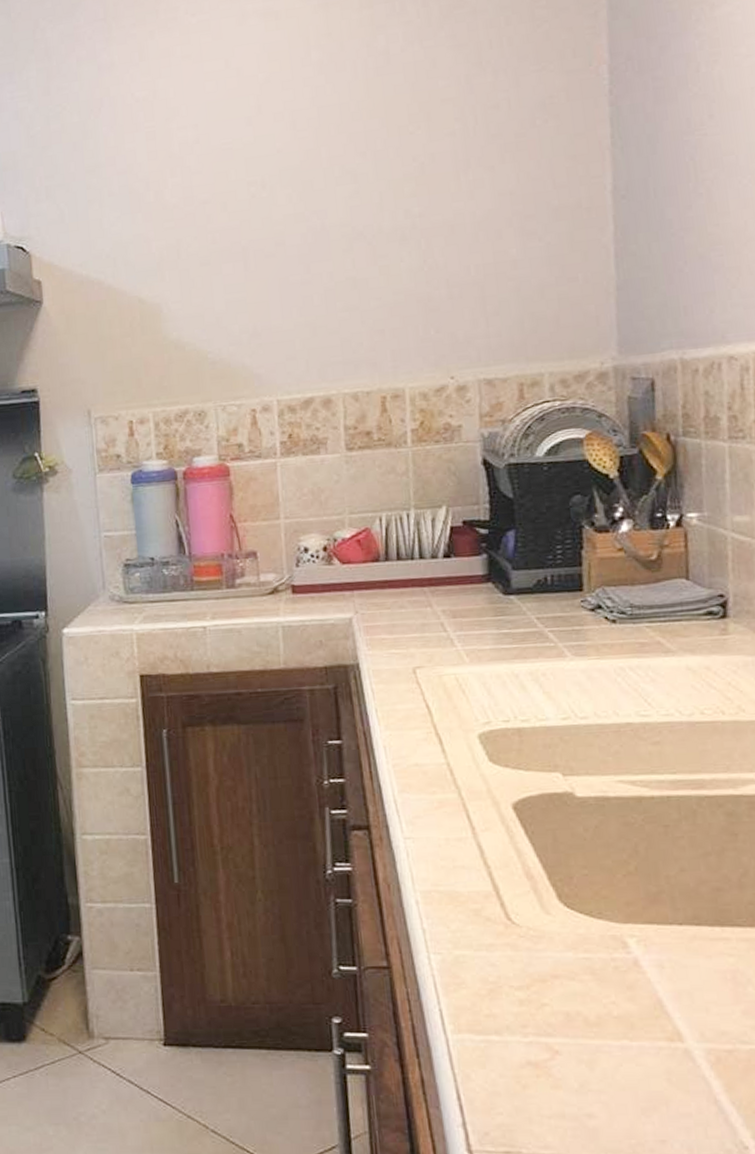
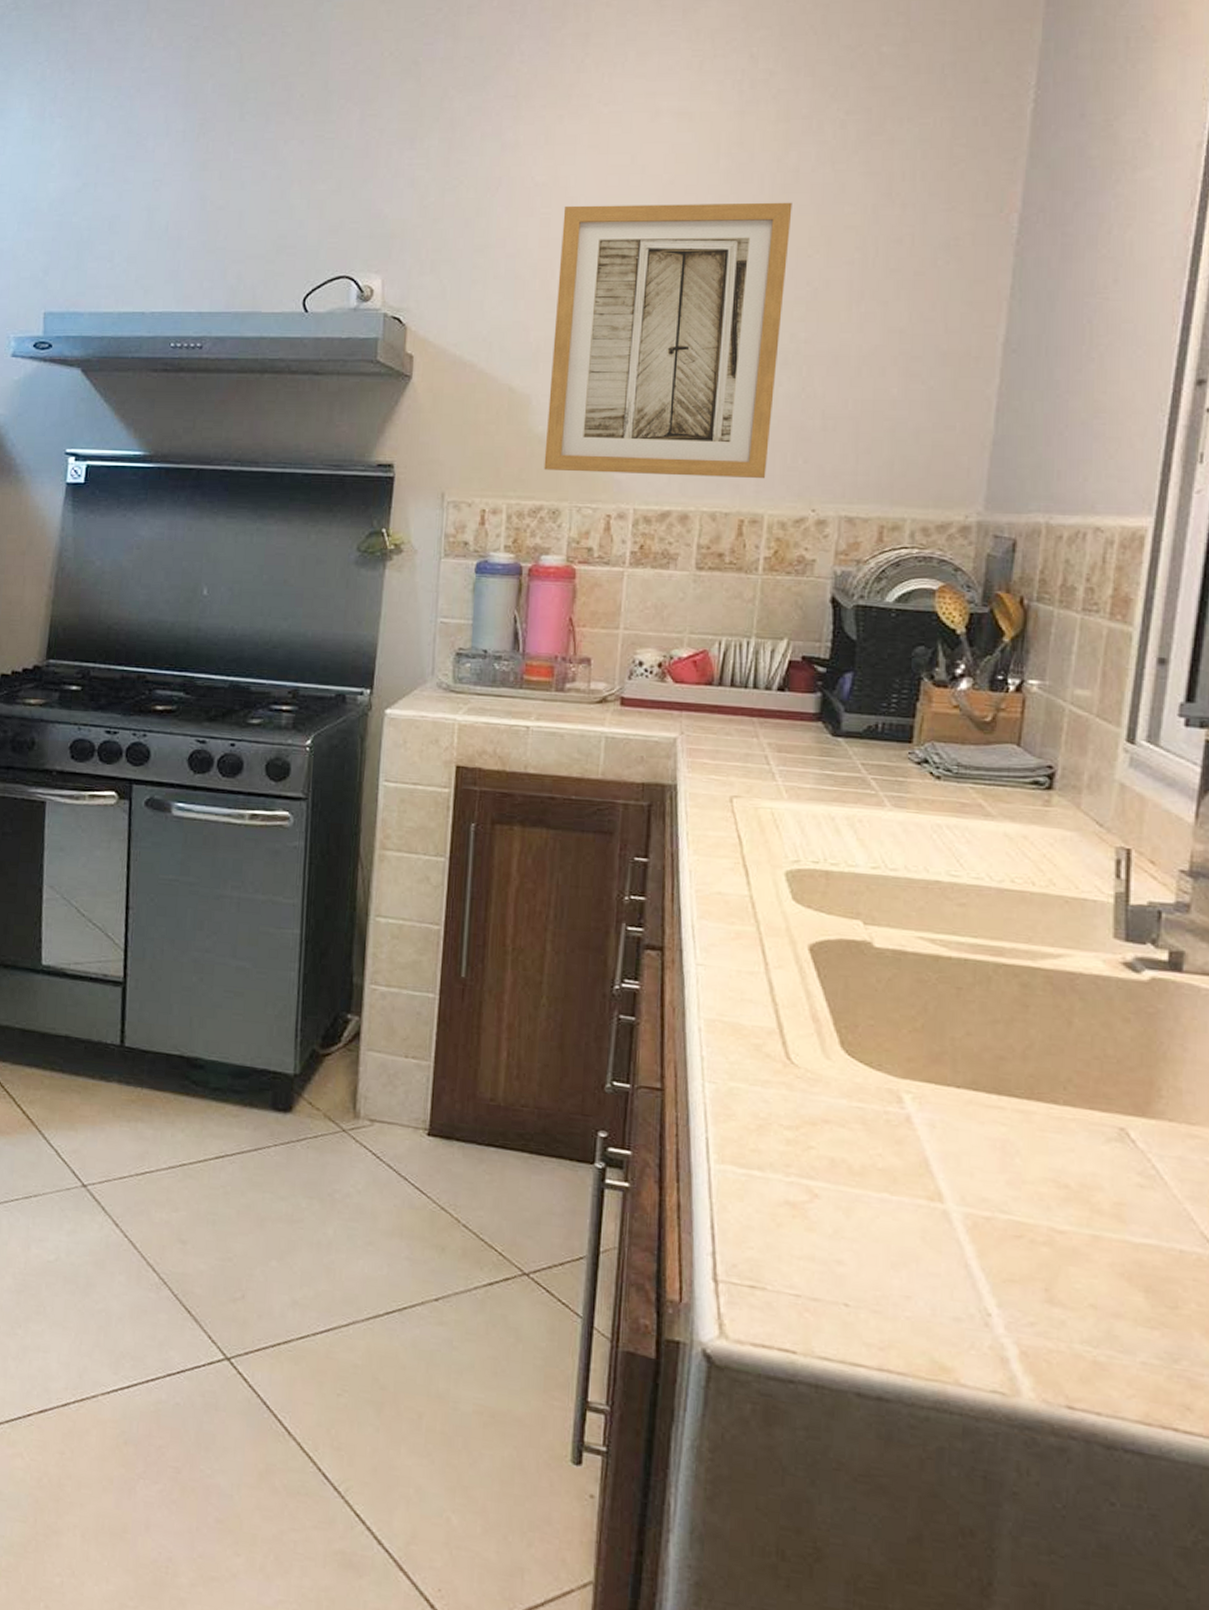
wall art: none [167,83,401,374] -> present [543,202,792,479]

